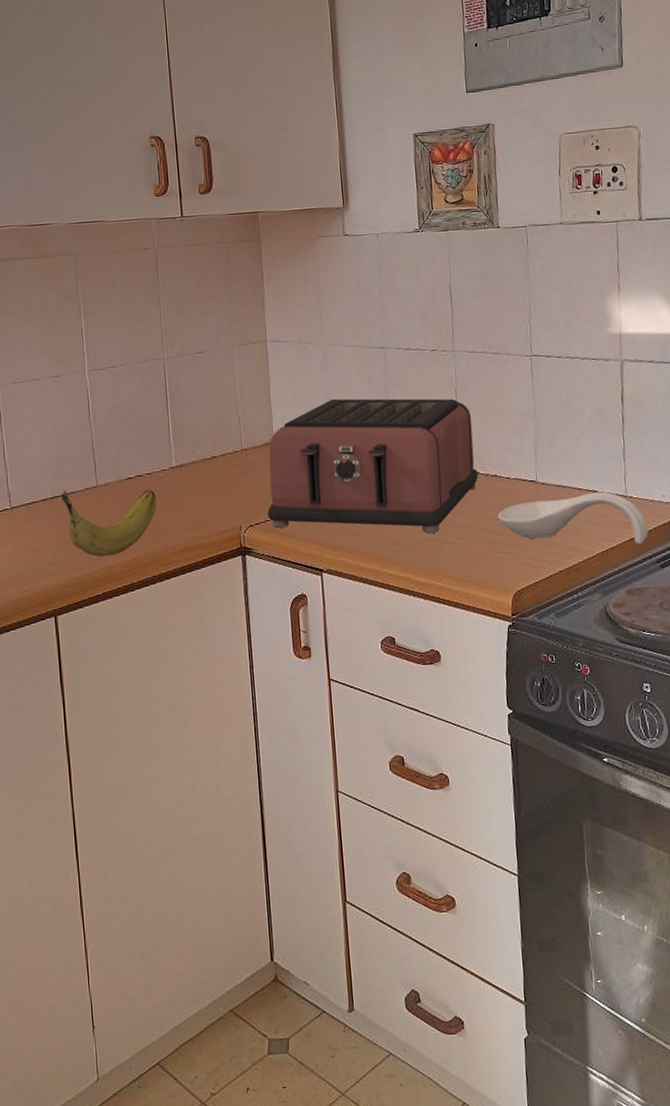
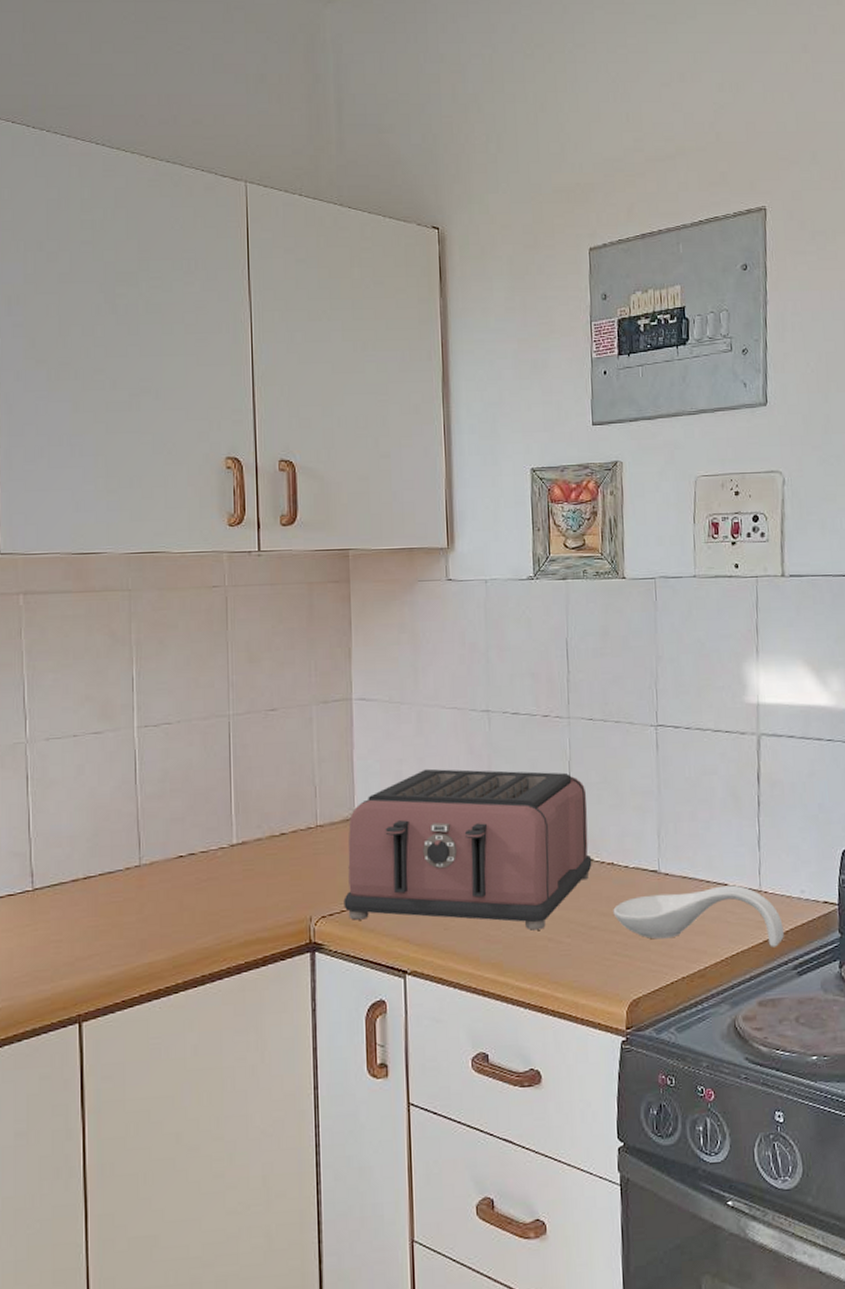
fruit: present [61,489,157,557] -> none [96,869,212,951]

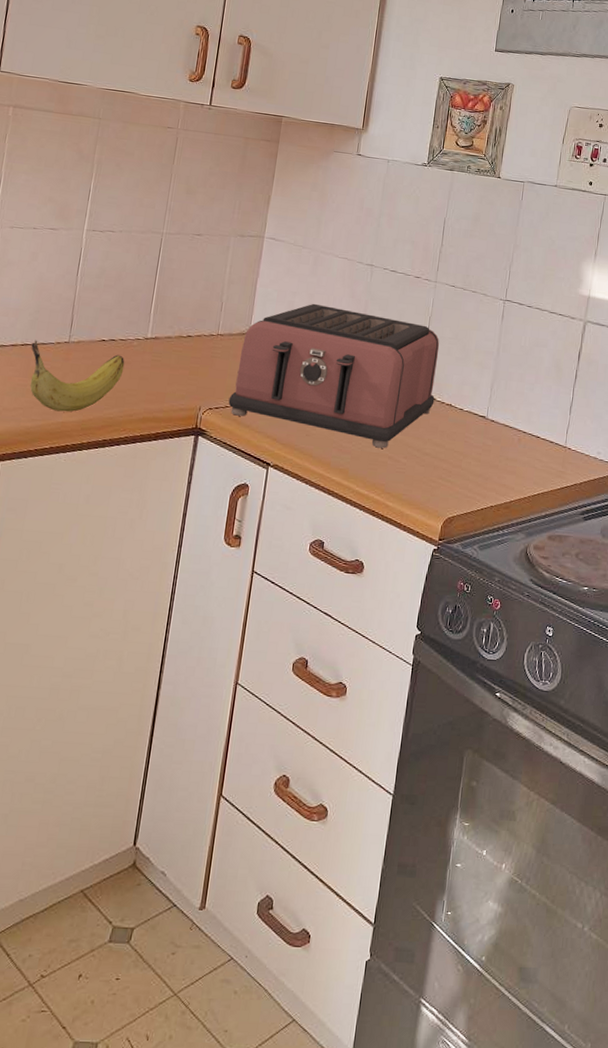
fruit: none [96,869,212,951] -> present [29,340,125,412]
spoon rest: present [613,885,784,947] -> none [444,435,579,494]

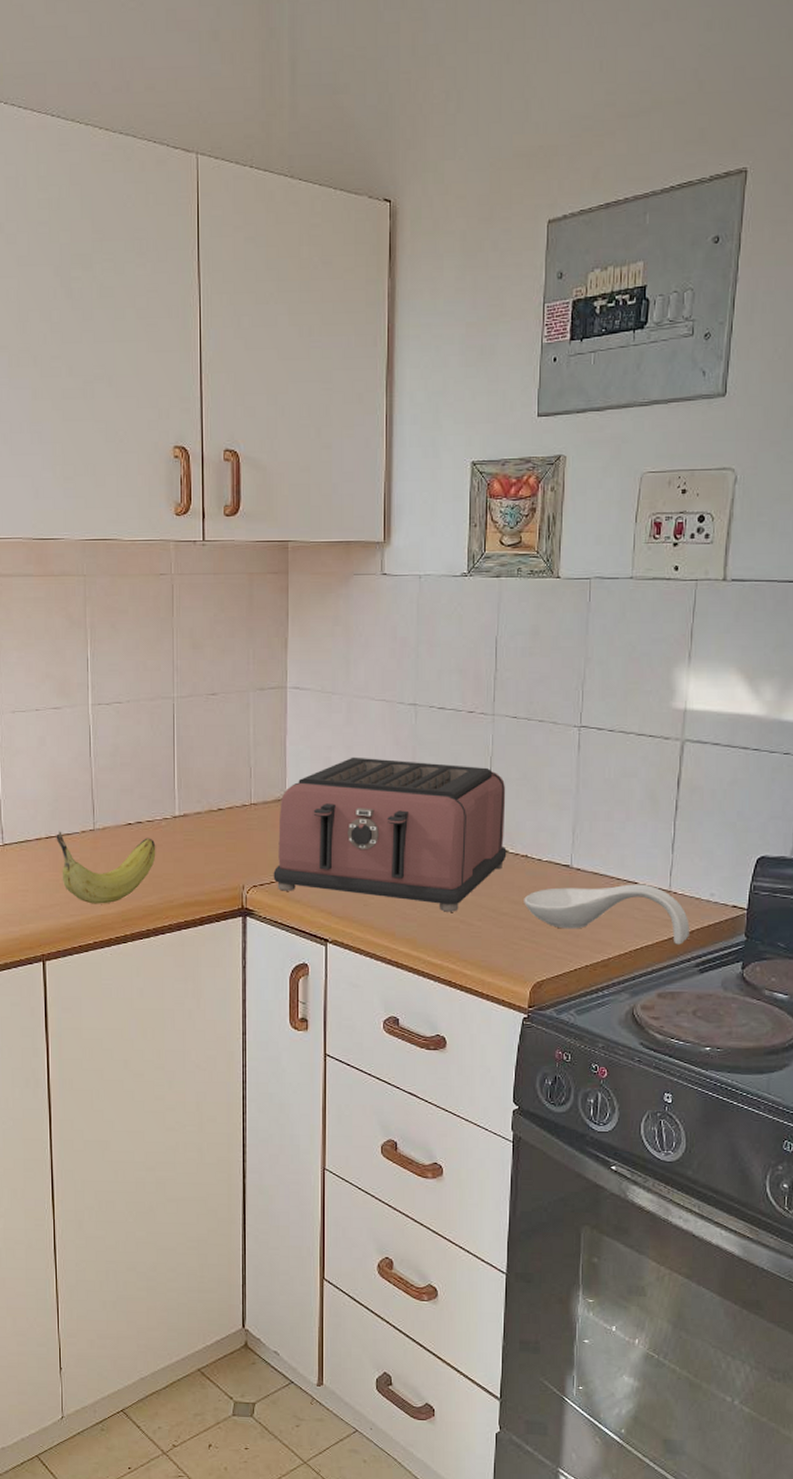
spoon rest: none [444,435,579,494] -> present [524,884,689,945]

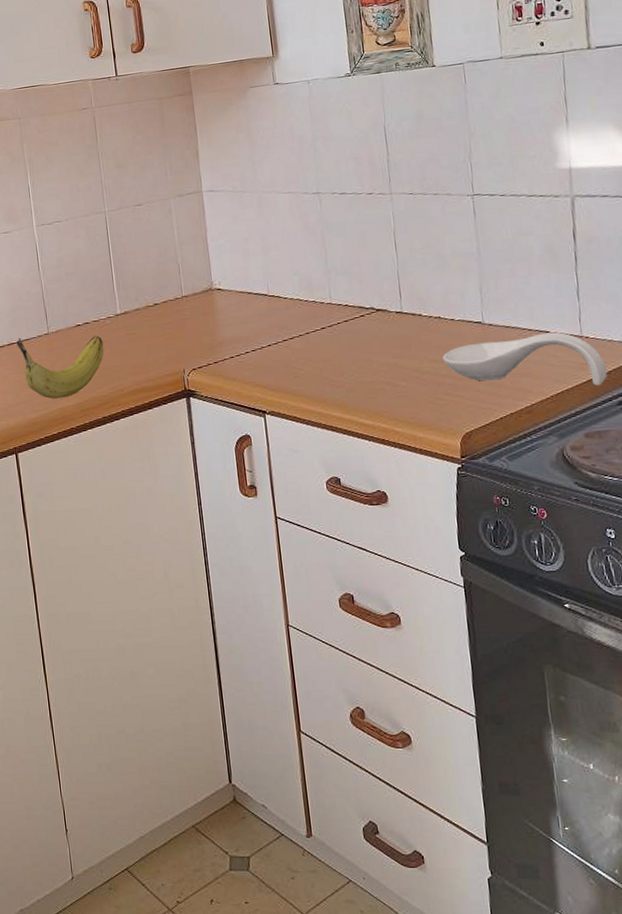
toaster: present [273,757,507,912] -> none [208,241,421,376]

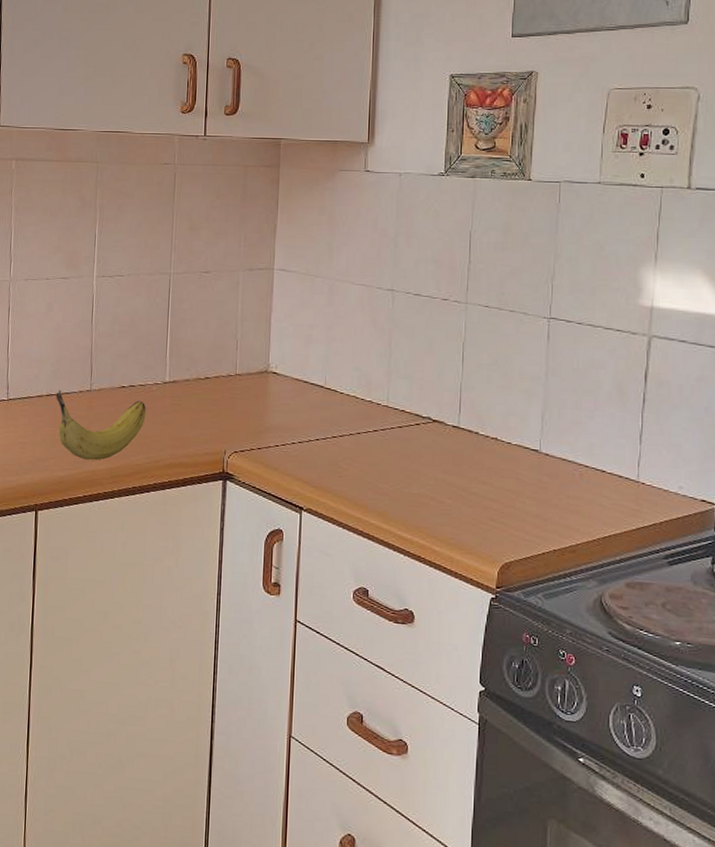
spoon rest: present [442,332,607,386] -> none [493,471,658,536]

